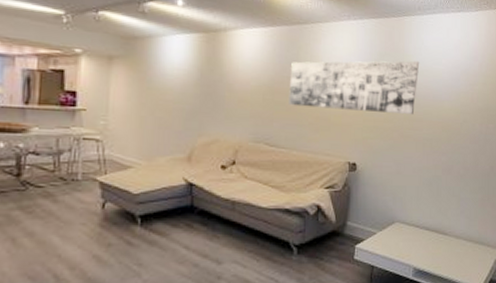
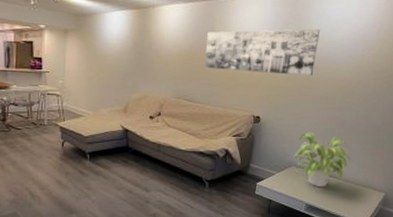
plant: none [396,182,460,247] -> present [293,133,351,188]

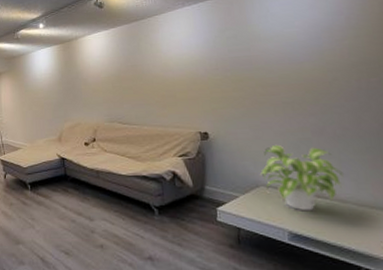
wall art: present [204,28,321,77] -> none [134,28,268,89]

